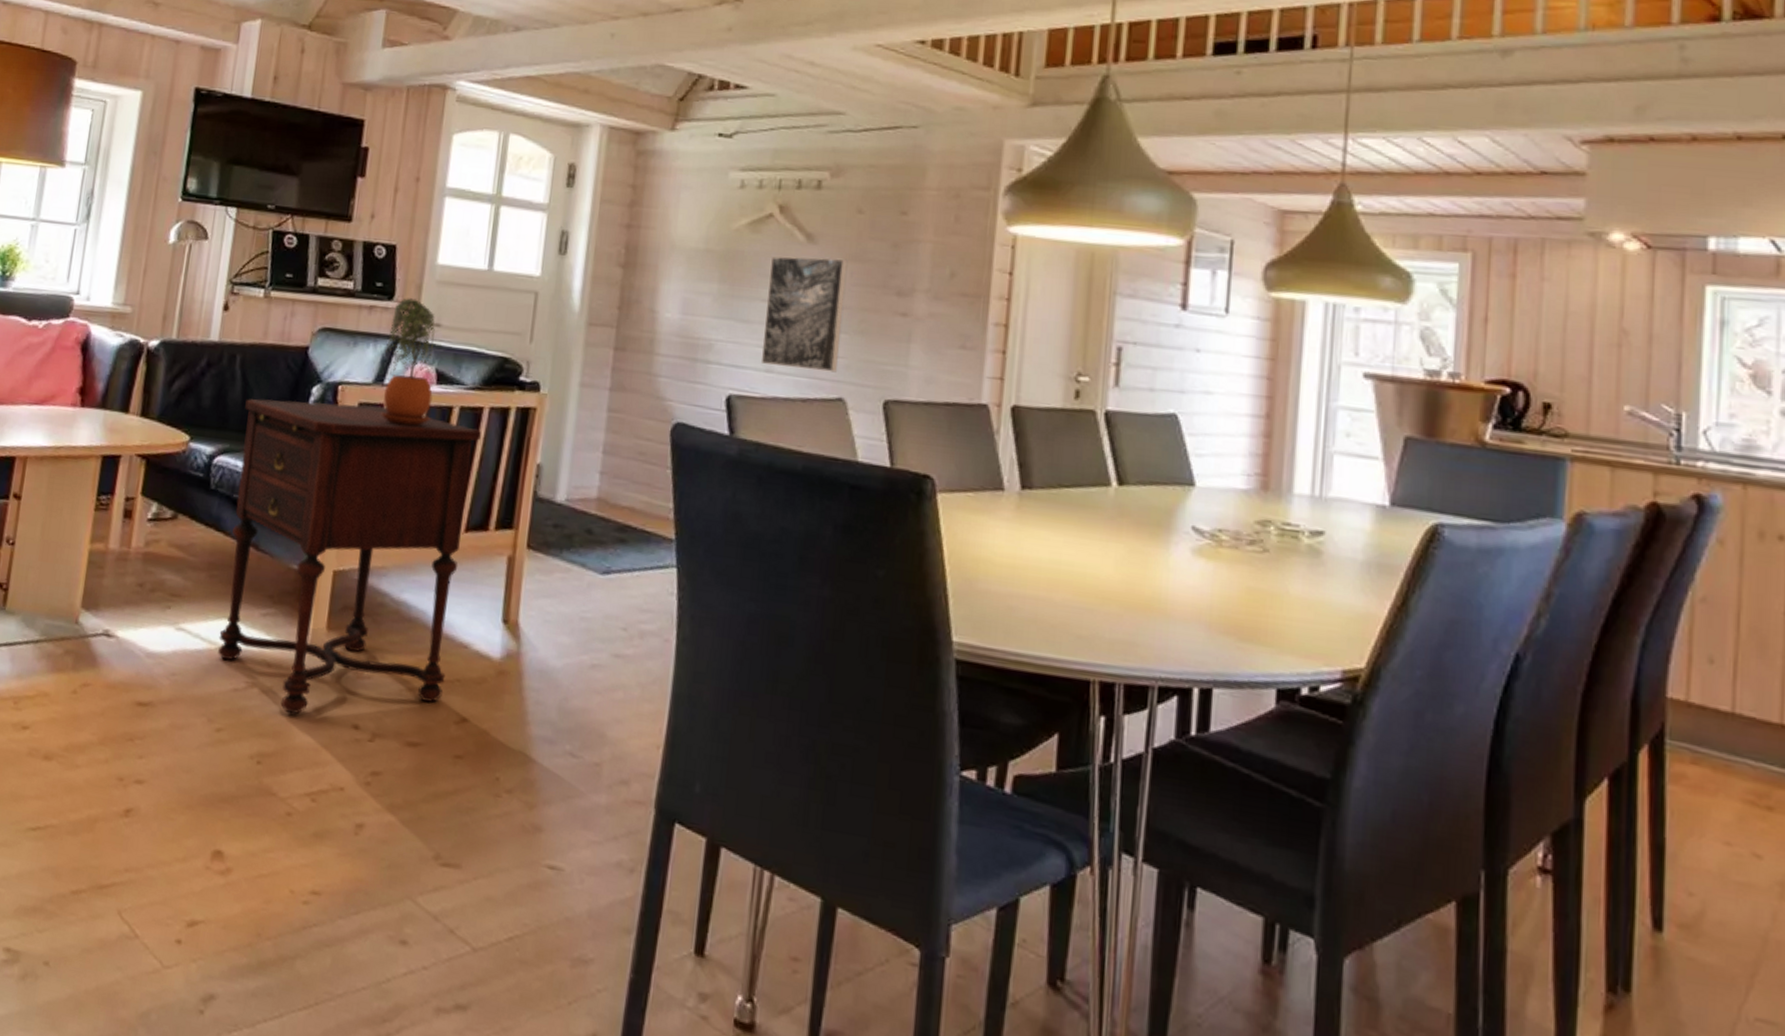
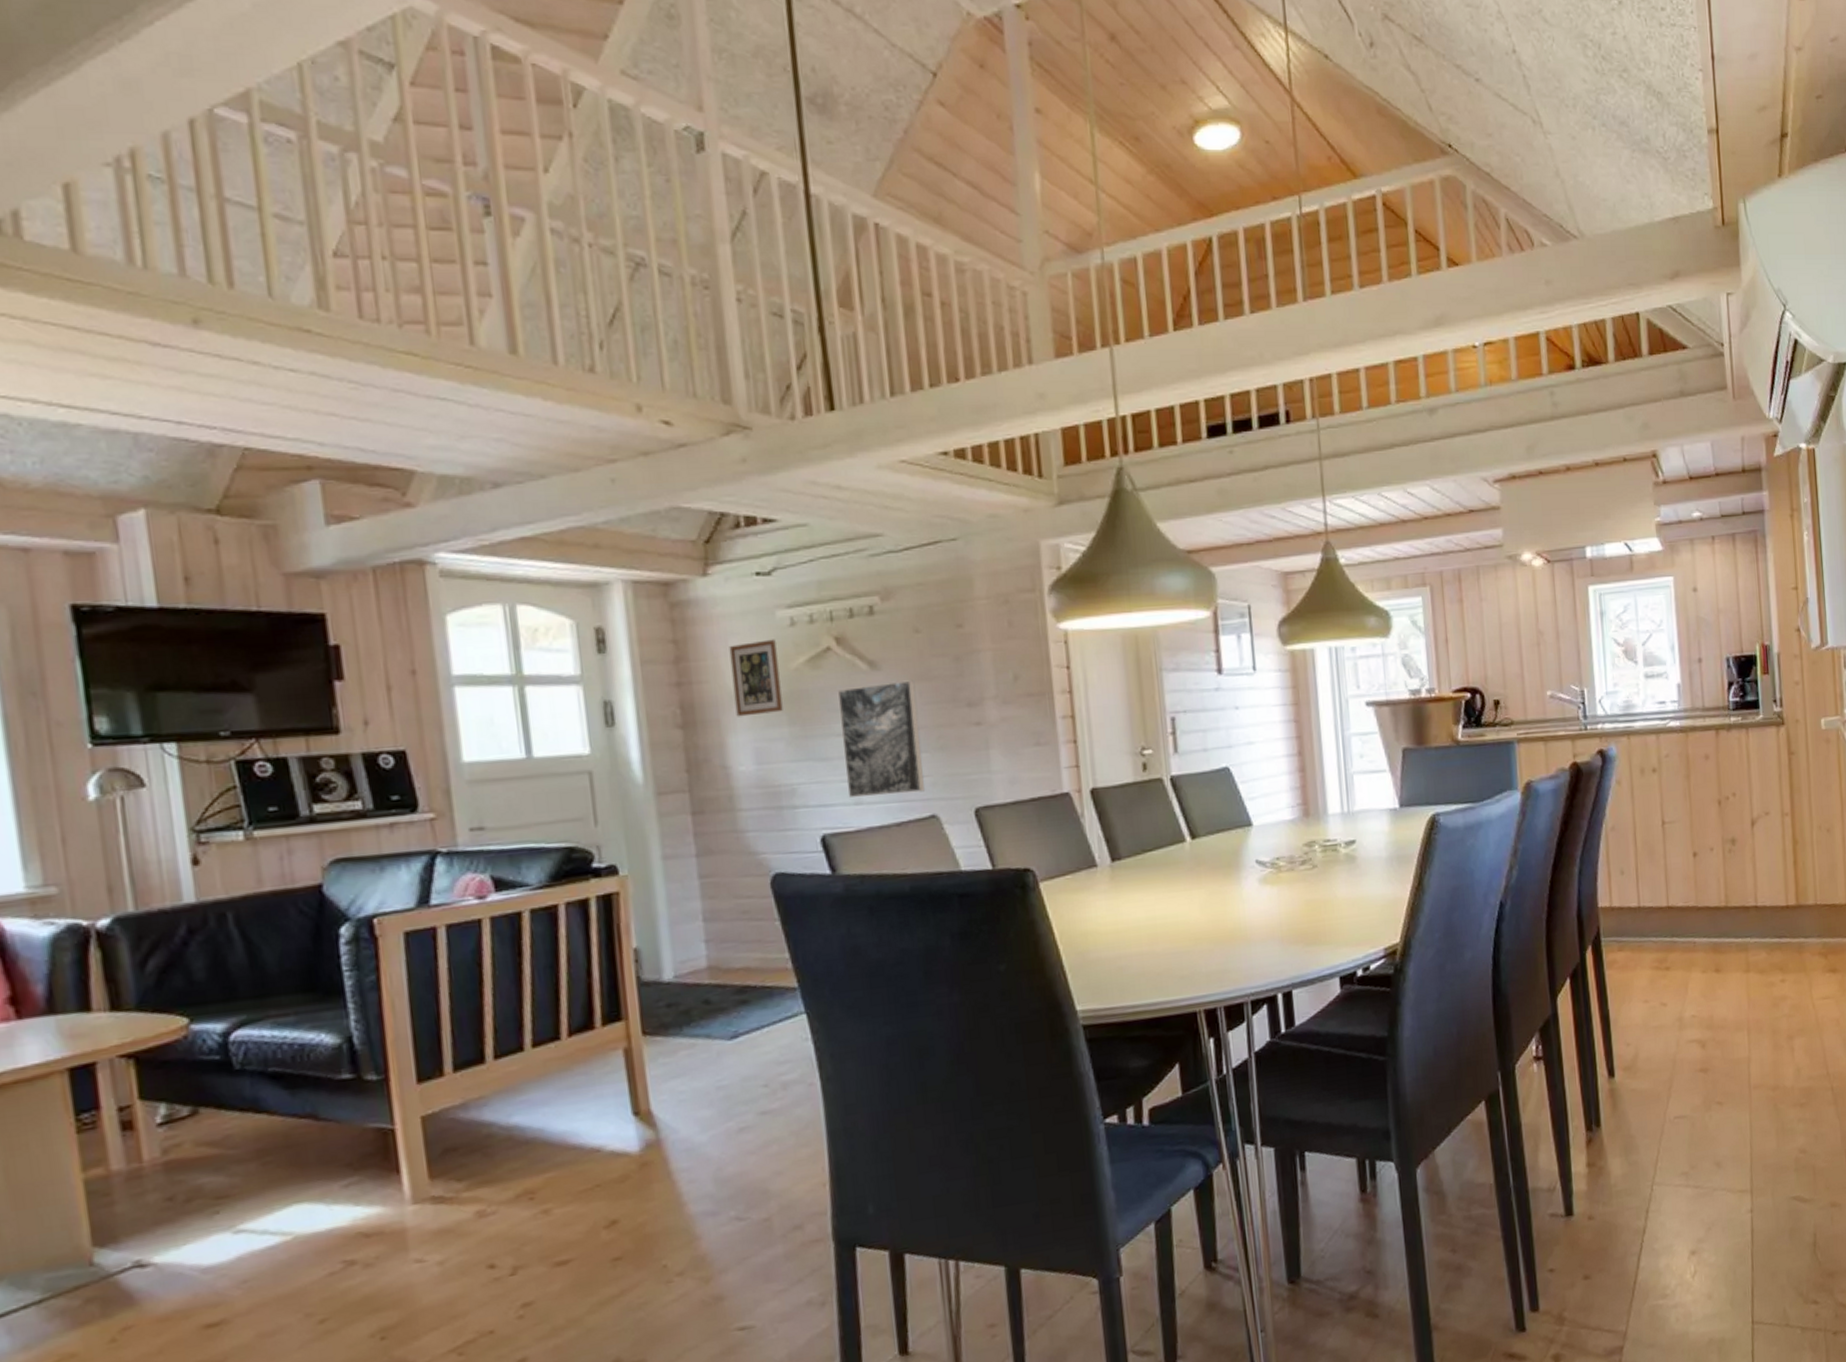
side table: present [218,399,481,715] -> none [254,928,583,1278]
potted plant: present [381,298,435,427] -> none [421,805,497,946]
picture frame: none [673,197,724,268] -> present [729,639,783,717]

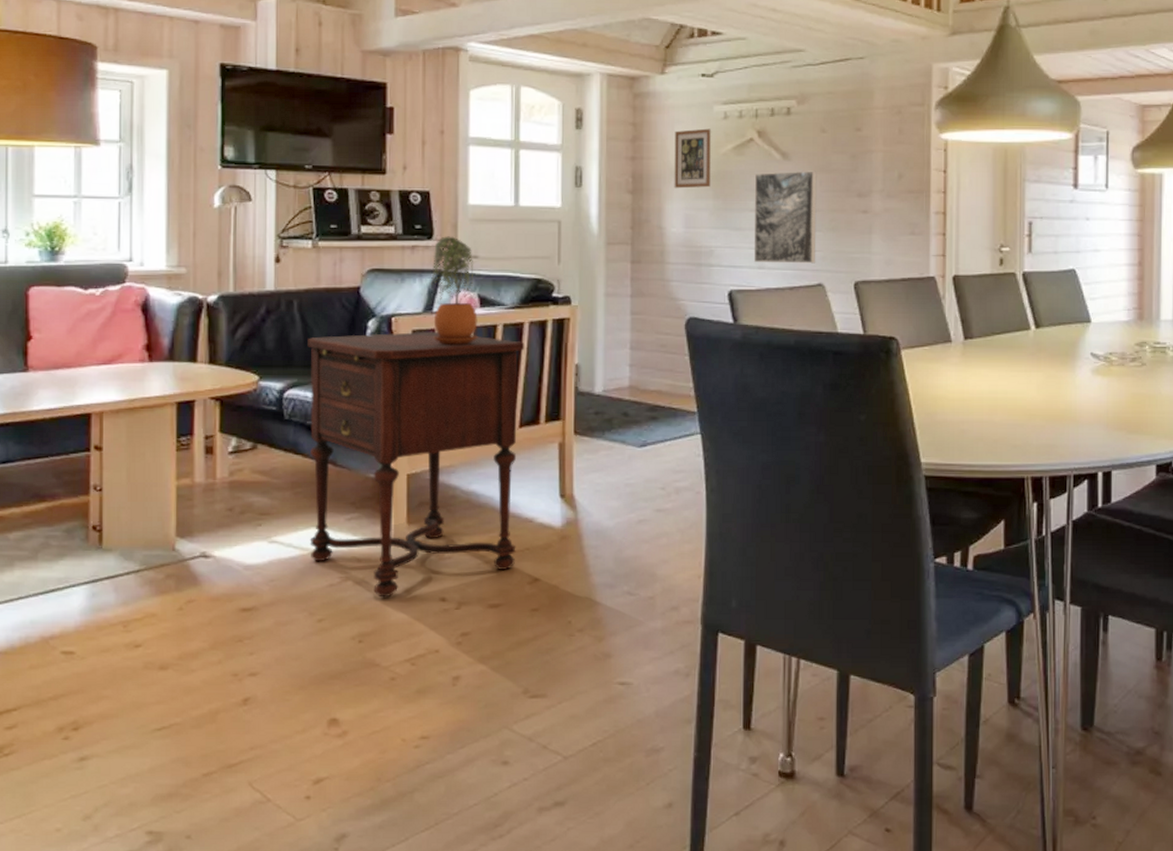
side table: none [254,928,583,1278] -> present [307,331,524,598]
potted plant: none [421,805,497,946] -> present [431,236,478,346]

